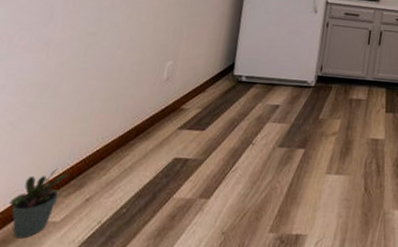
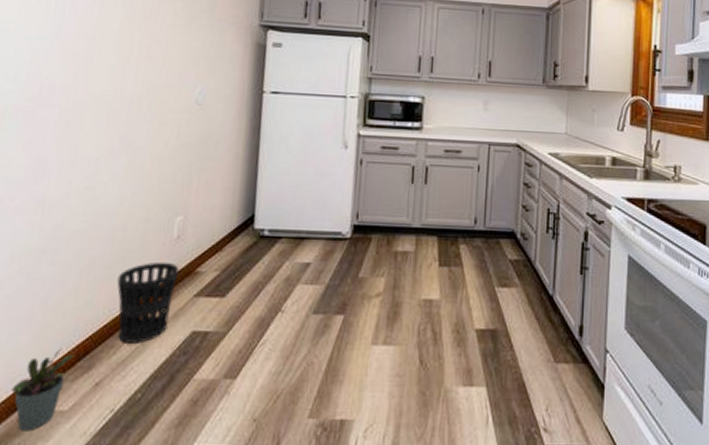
wastebasket: none [108,98,167,167] -> present [117,261,180,344]

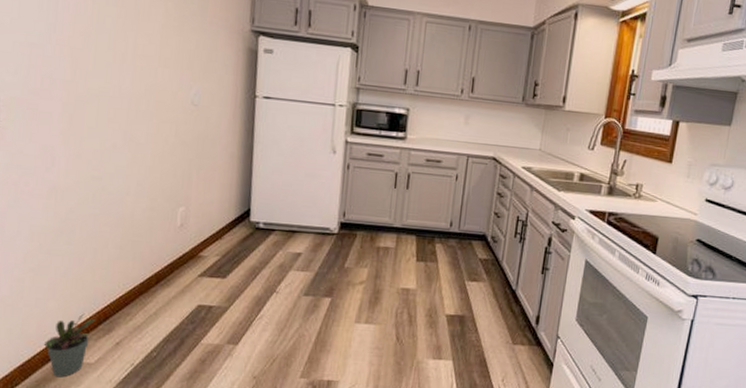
wastebasket: present [117,261,180,344] -> none [128,245,184,313]

